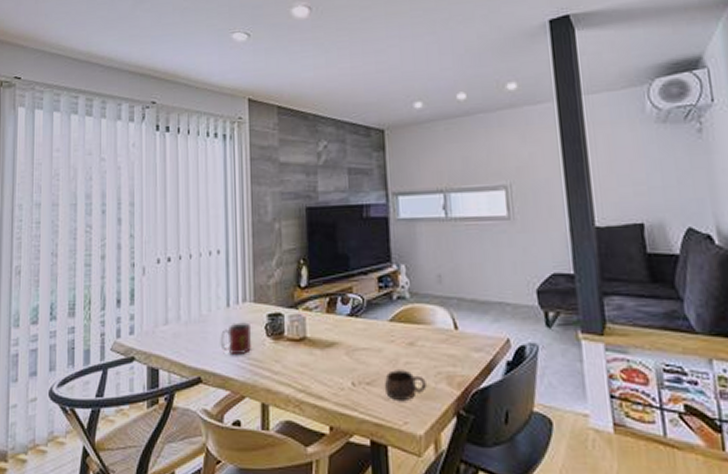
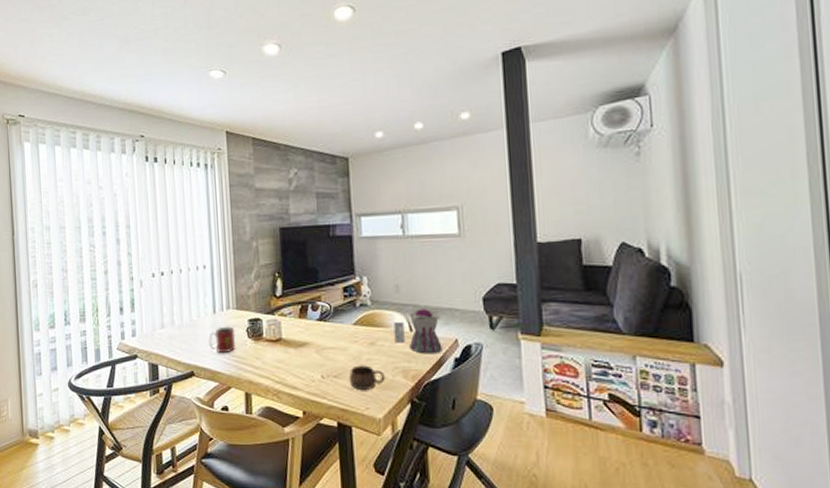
teapot: none [436,302,492,357] -> present [393,308,442,354]

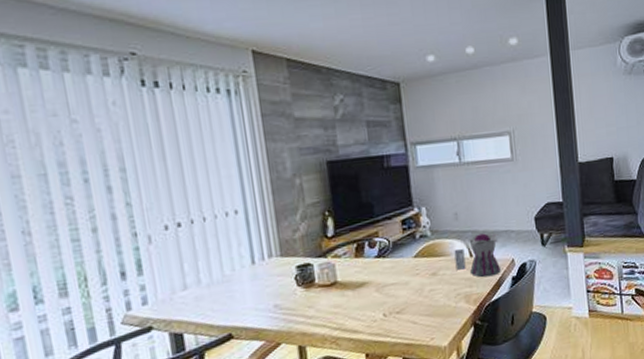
mug: present [208,326,236,354] -> none [248,276,282,308]
cup: present [350,365,385,391] -> none [412,296,449,322]

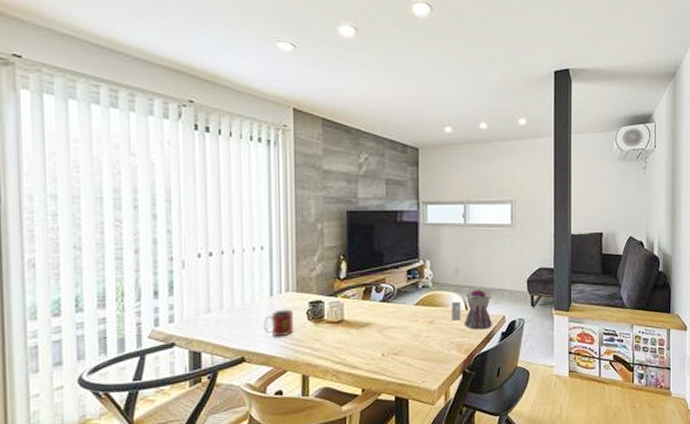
mug: none [248,276,282,308] -> present [263,309,294,337]

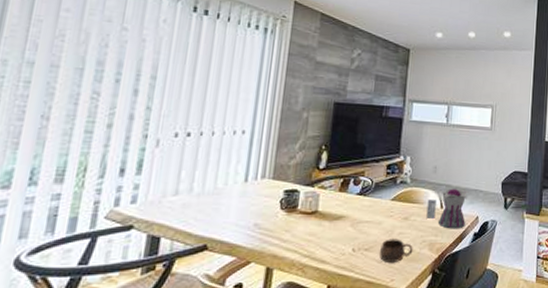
mug: present [263,309,294,337] -> none [232,196,267,226]
cup: none [409,342,441,366] -> present [380,239,413,264]

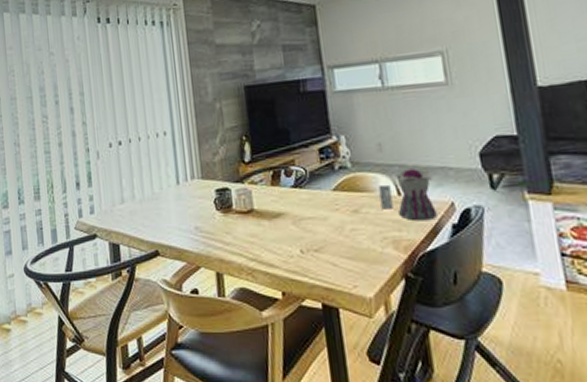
cup: present [380,239,413,264] -> none [332,236,374,267]

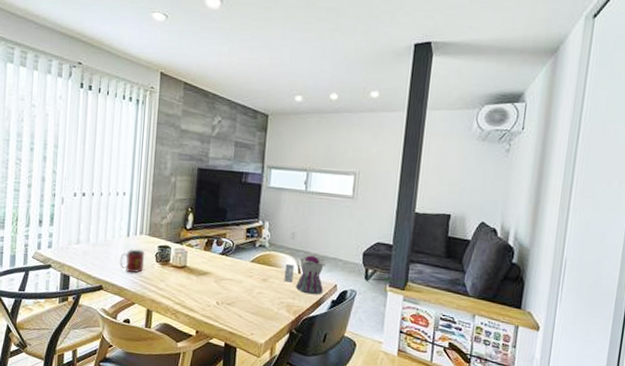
mug: none [173,198,202,229] -> present [119,249,145,273]

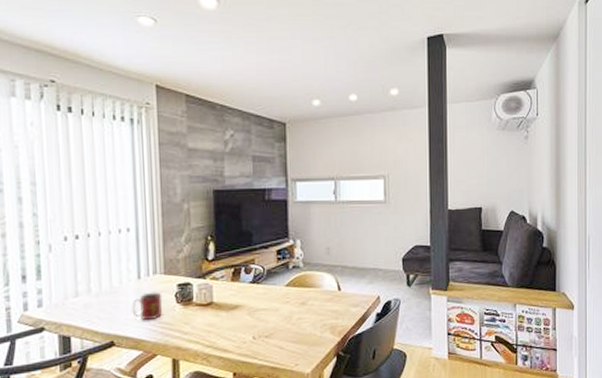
teapot: present [284,255,327,295] -> none [324,269,367,311]

